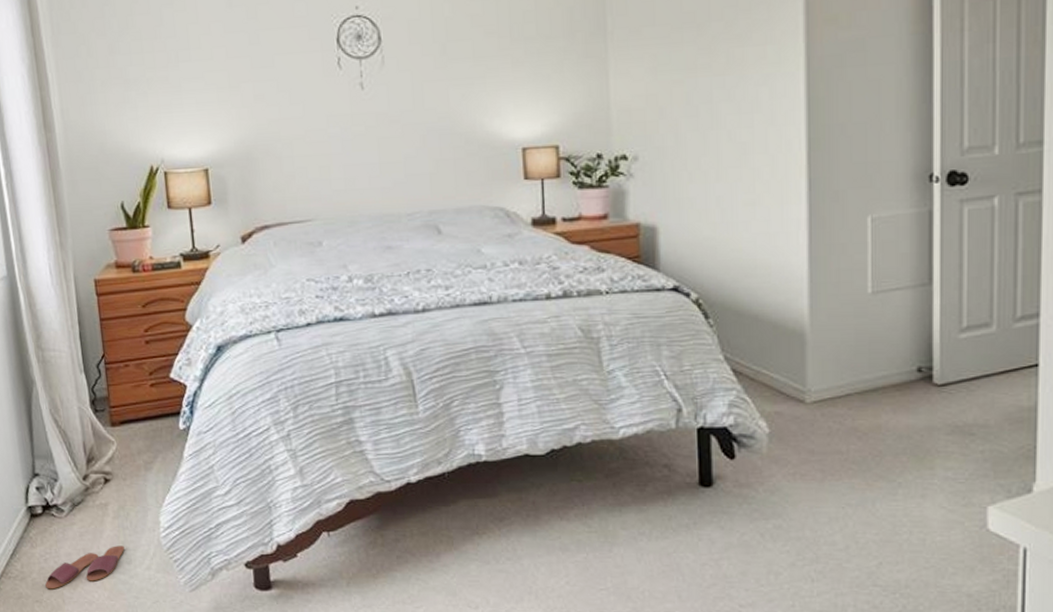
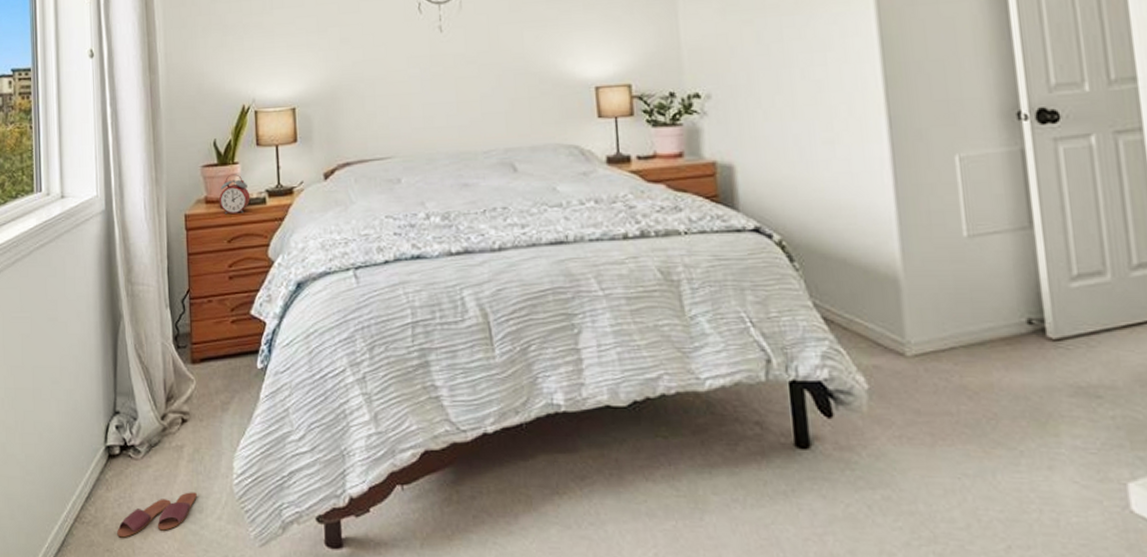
alarm clock: none [130,237,164,279] -> present [219,174,251,215]

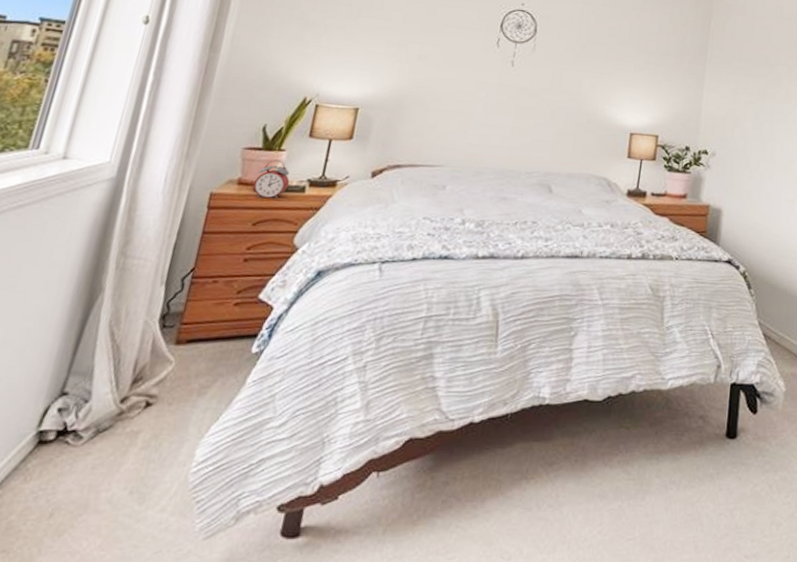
slippers: present [117,492,197,538] -> none [22,482,142,536]

